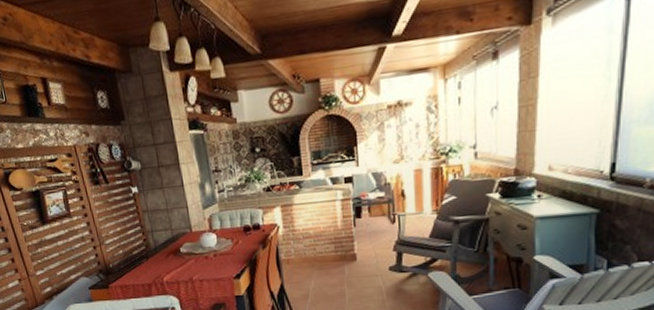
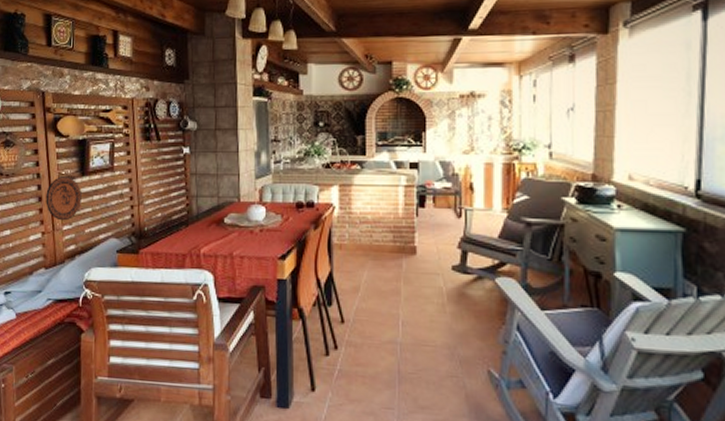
decorative plate: none [13,227,48,267] -> present [46,176,82,221]

